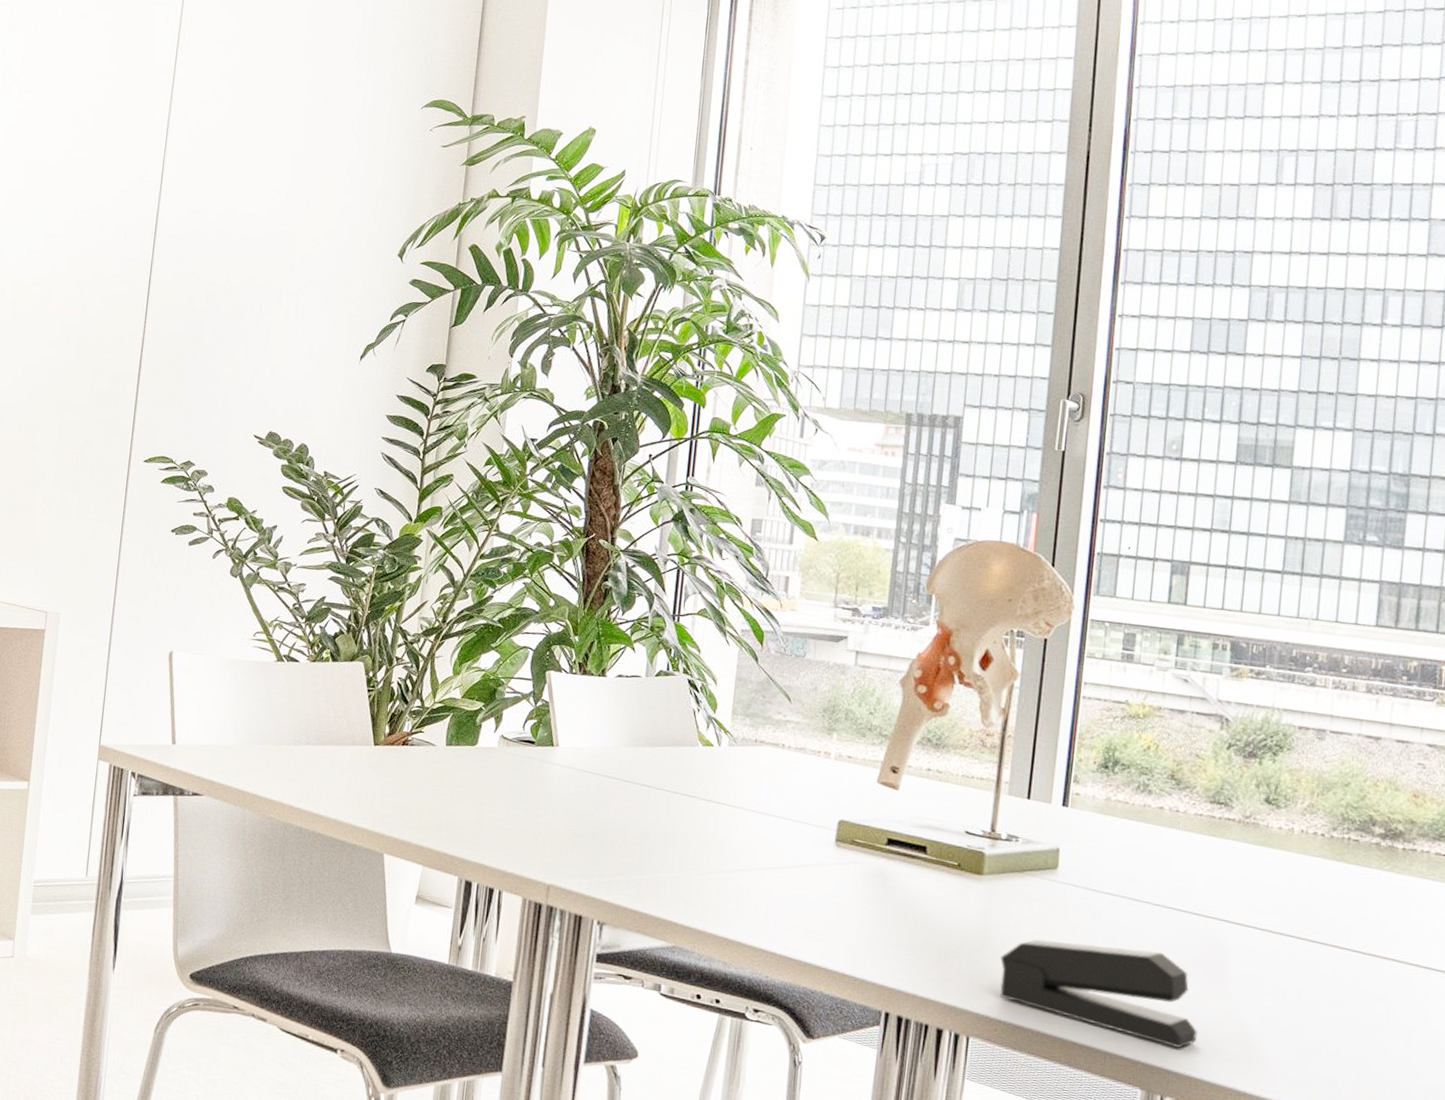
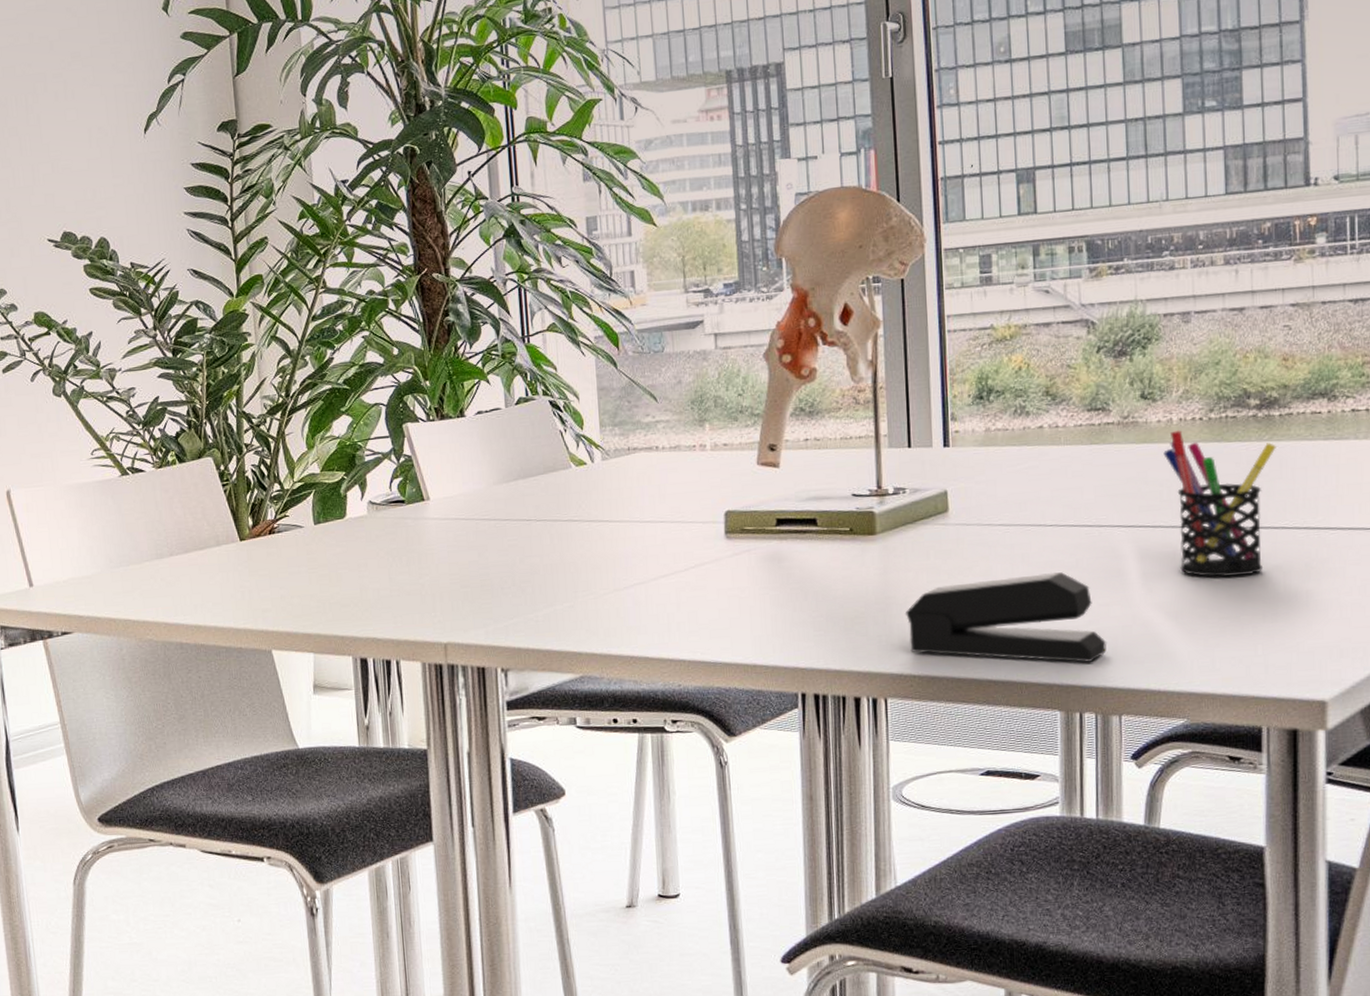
pen holder: none [1280,840,1396,1000] -> present [1163,430,1276,578]

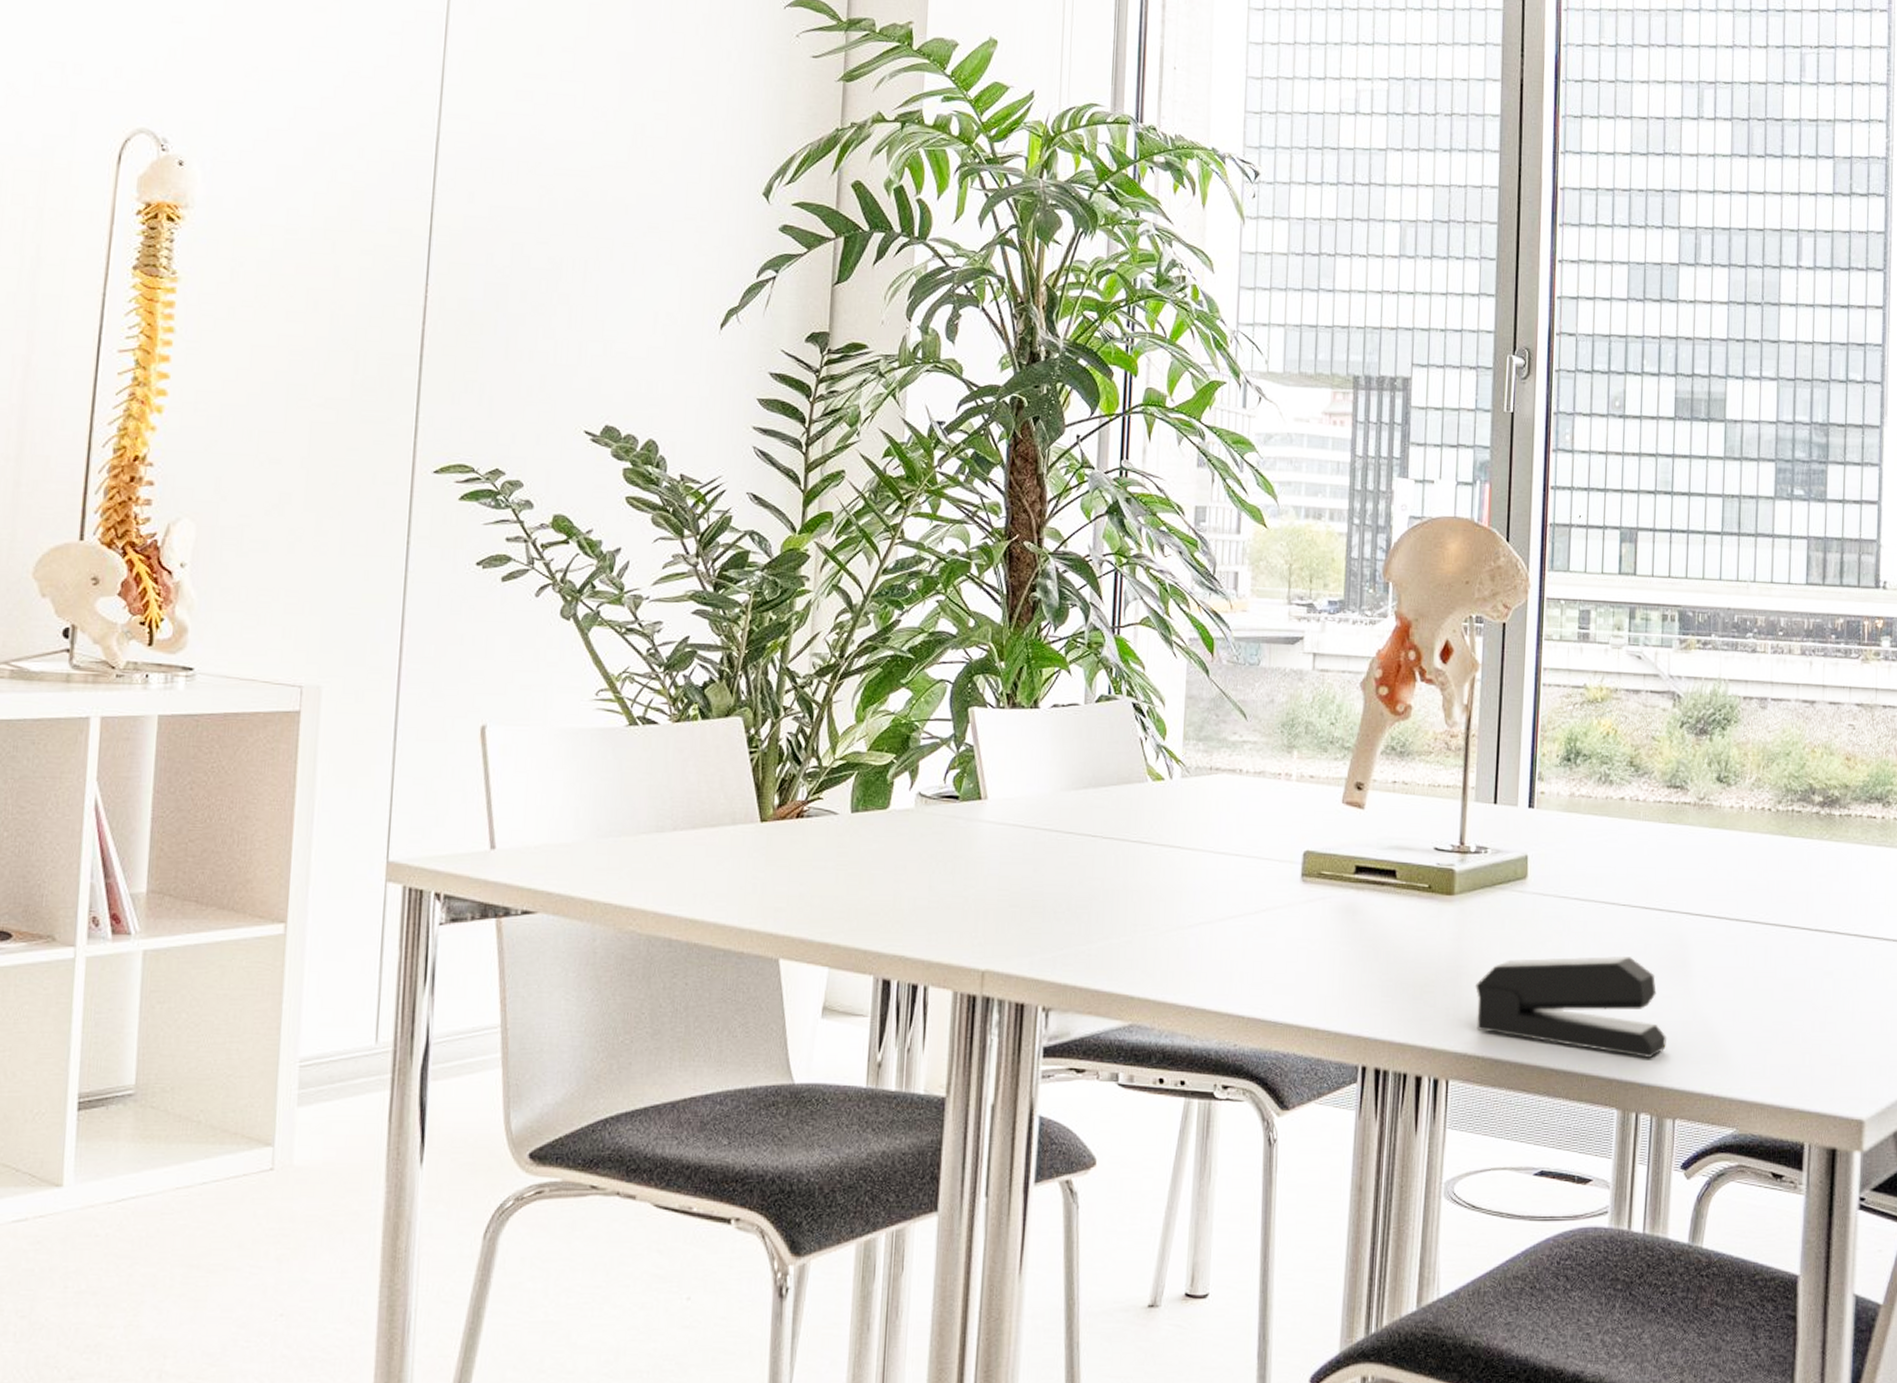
pen holder: present [1163,430,1276,578] -> none [1733,819,1835,980]

